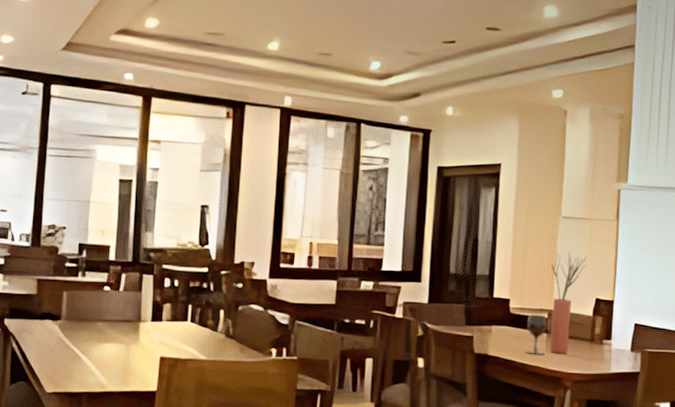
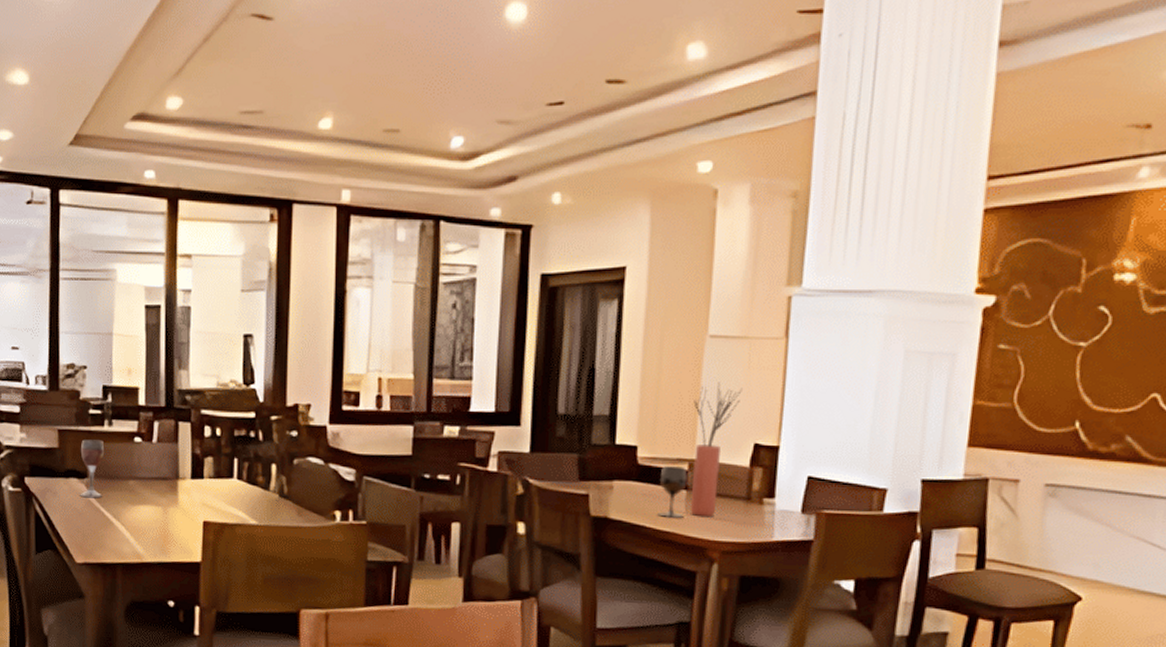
cup: none [53,288,78,337] -> present [80,439,105,498]

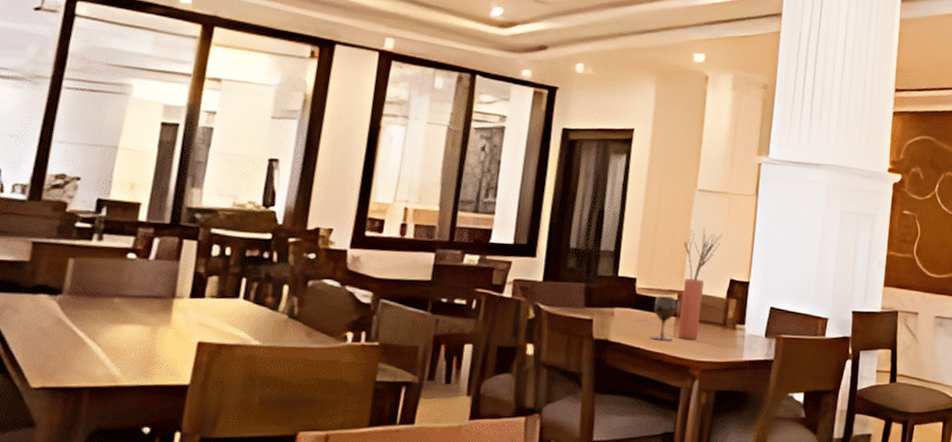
cup: present [80,439,105,498] -> none [48,253,90,317]

